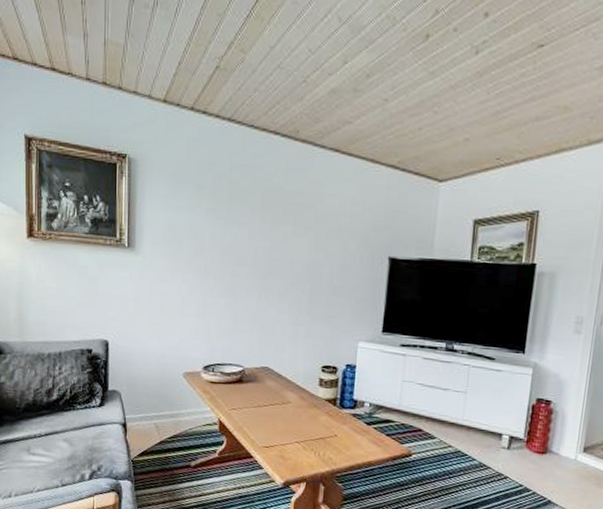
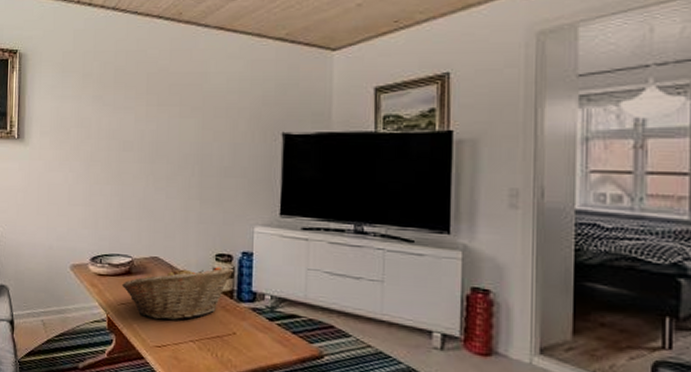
fruit basket: none [234,376,337,424] -> present [122,266,233,320]

